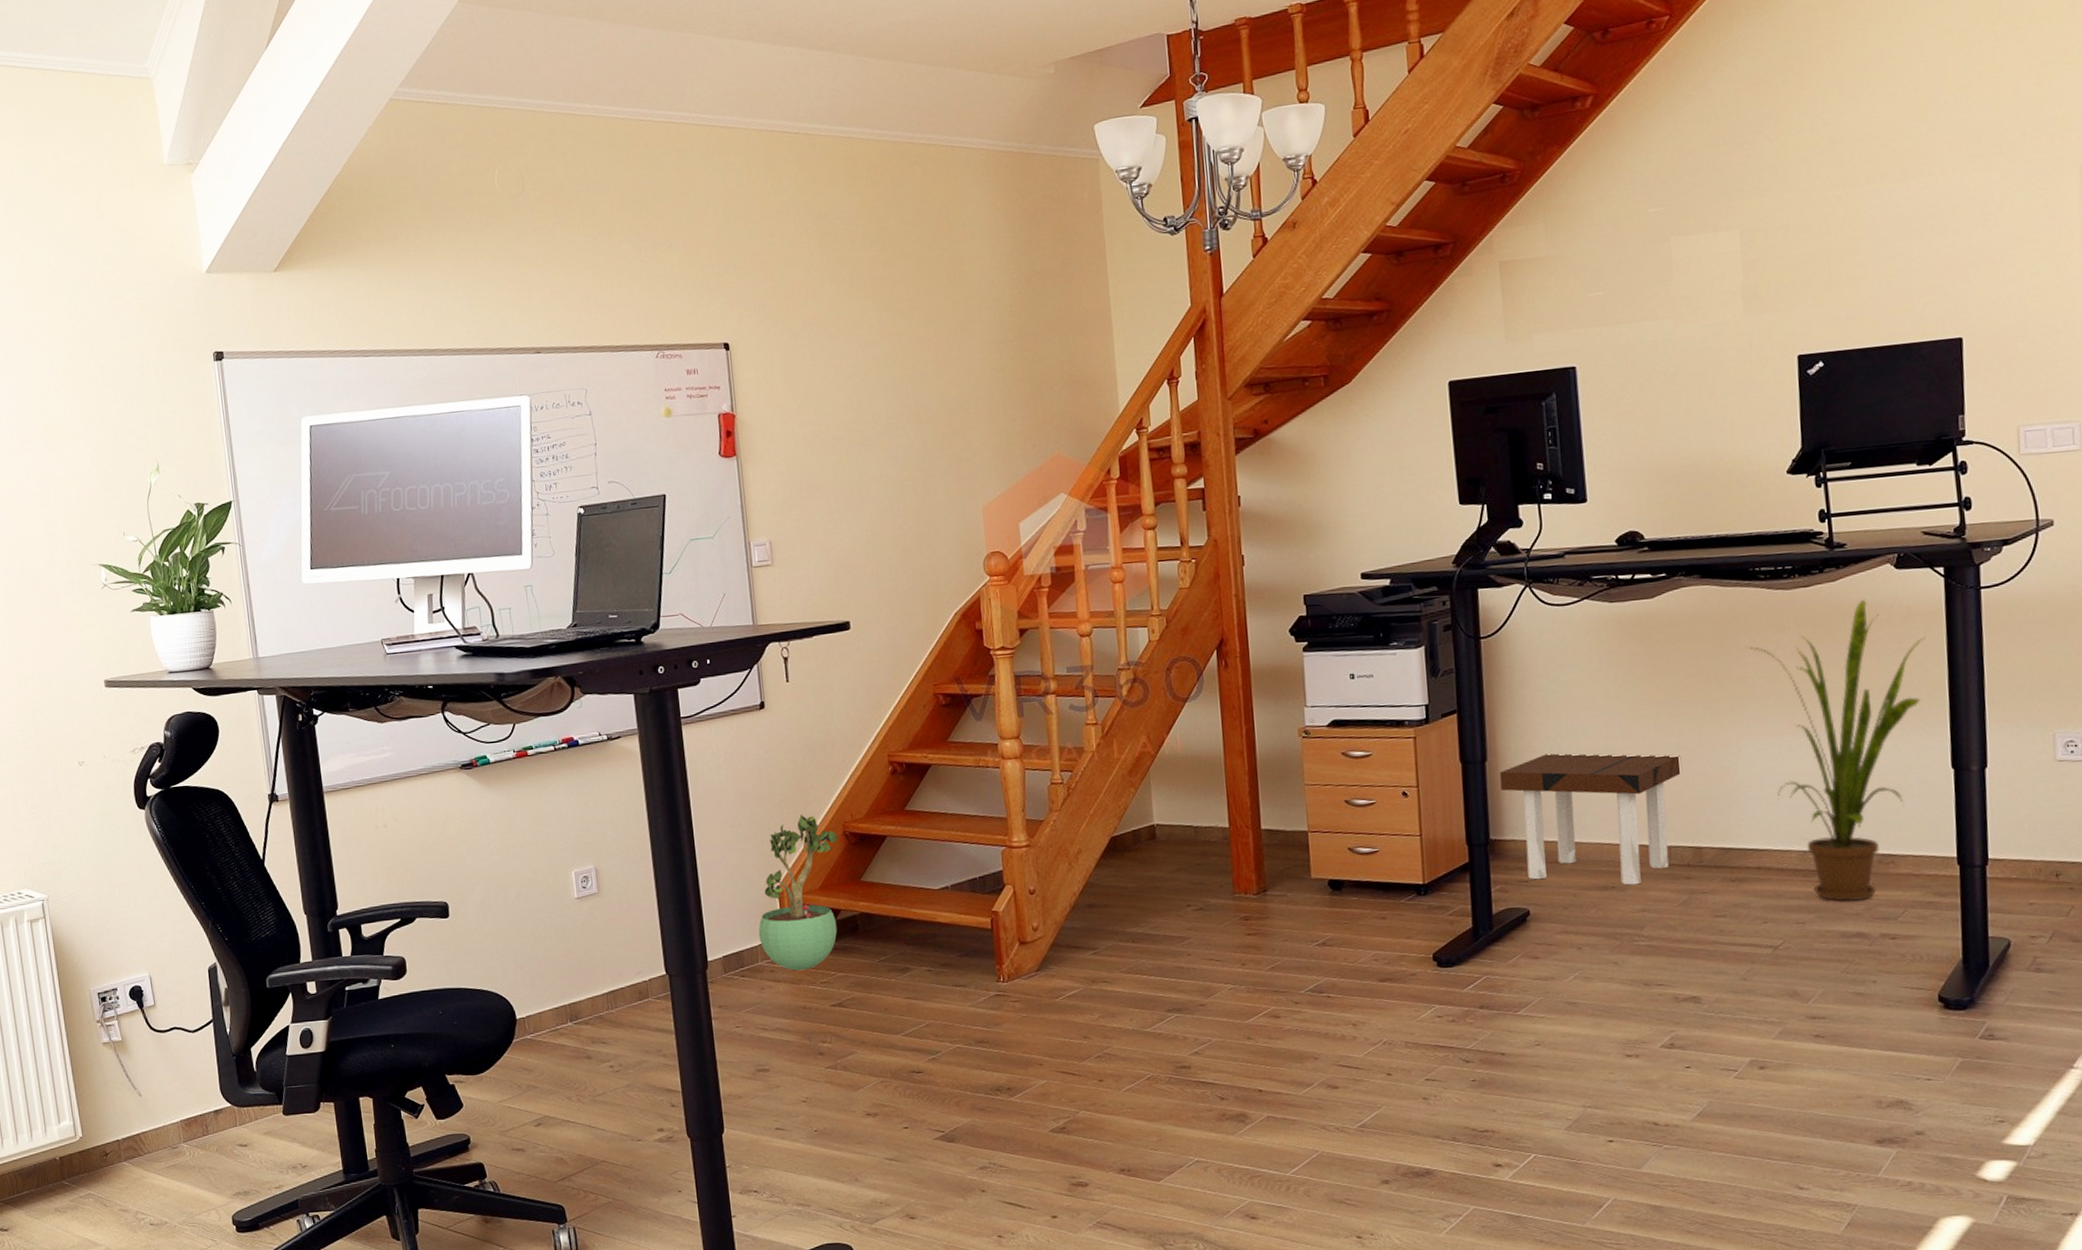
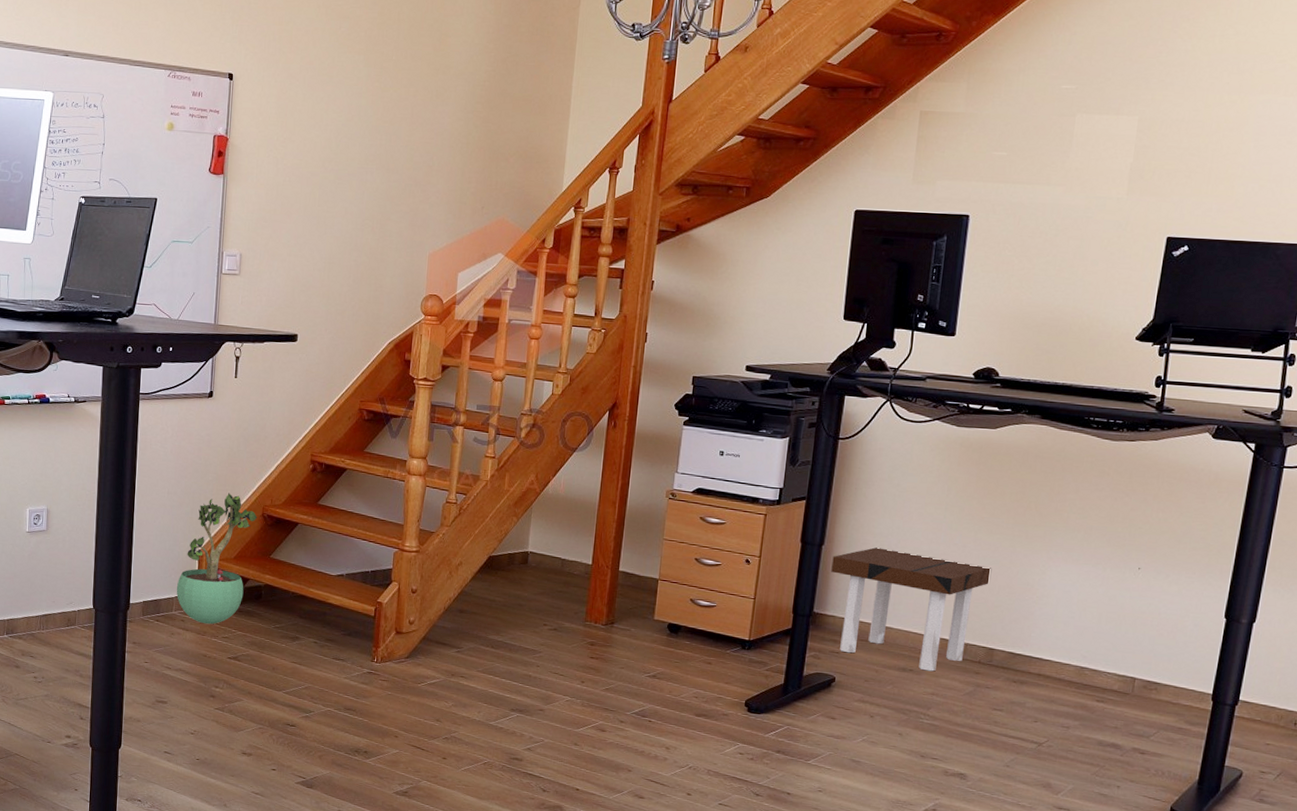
house plant: present [1746,599,1925,901] -> none [1068,460,1225,717]

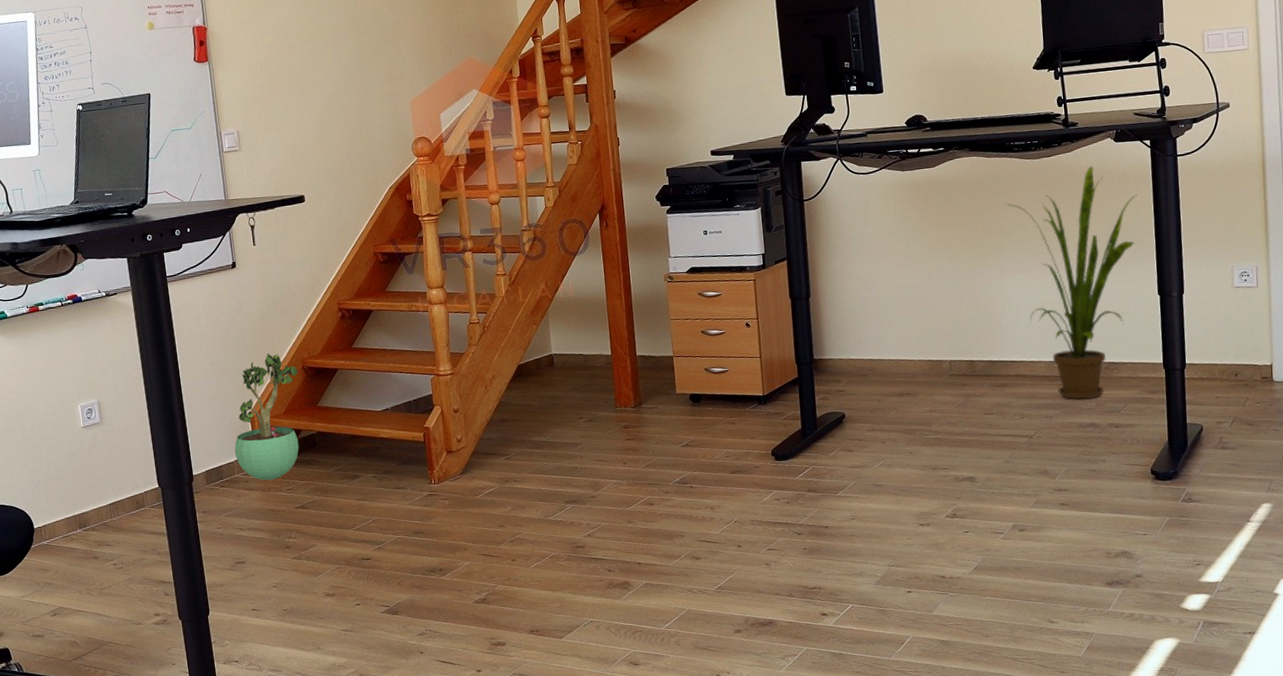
side table: present [831,547,992,672] -> none [820,289,958,392]
house plant: none [1068,460,1225,717] -> present [1005,165,1137,399]

